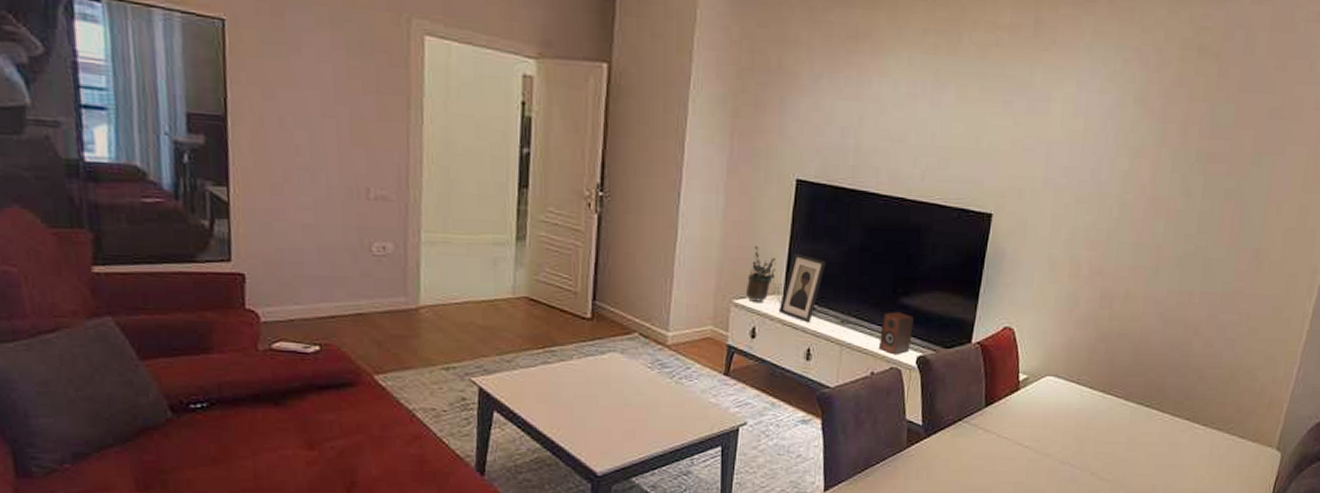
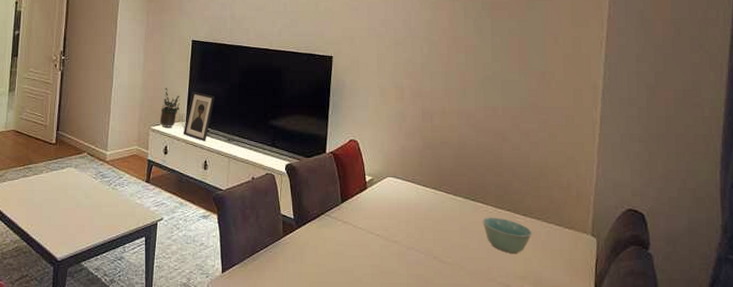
speaker: present [879,311,913,355] -> none [257,130,281,164]
bowl: none [1154,427,1211,469] -> present [482,217,533,253]

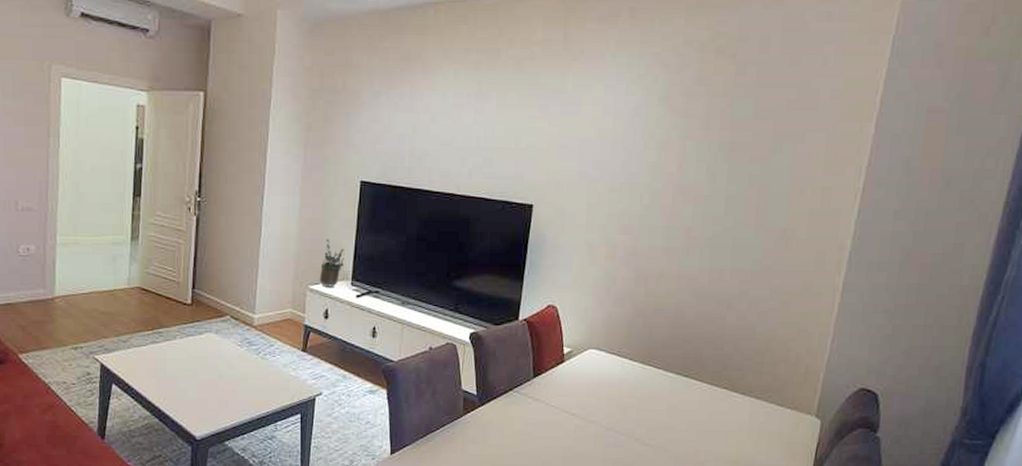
picture frame: present [183,91,215,142] -> none [347,244,387,305]
bowl: present [482,217,533,253] -> none [694,395,751,436]

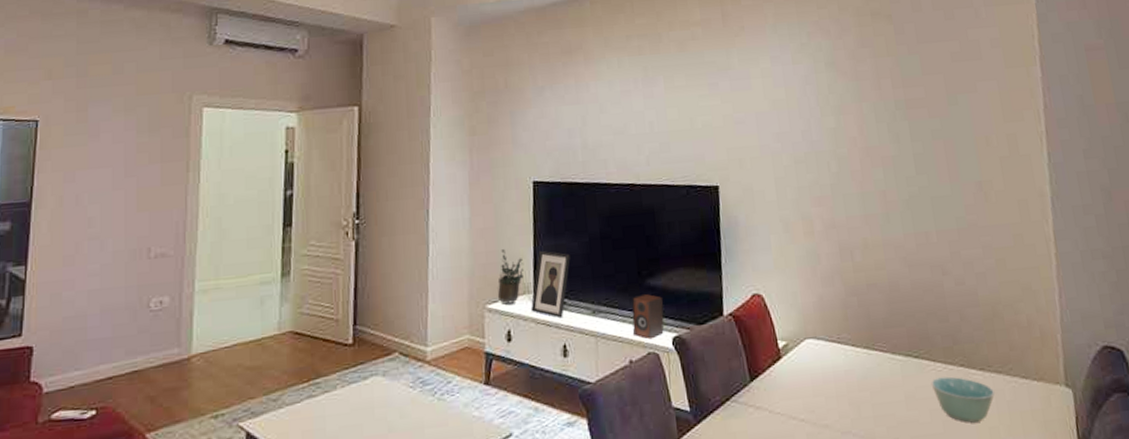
picture frame: none [347,244,387,305] -> present [530,250,570,319]
speaker: none [436,292,466,332] -> present [632,293,664,339]
bowl: none [694,395,751,436] -> present [930,376,996,423]

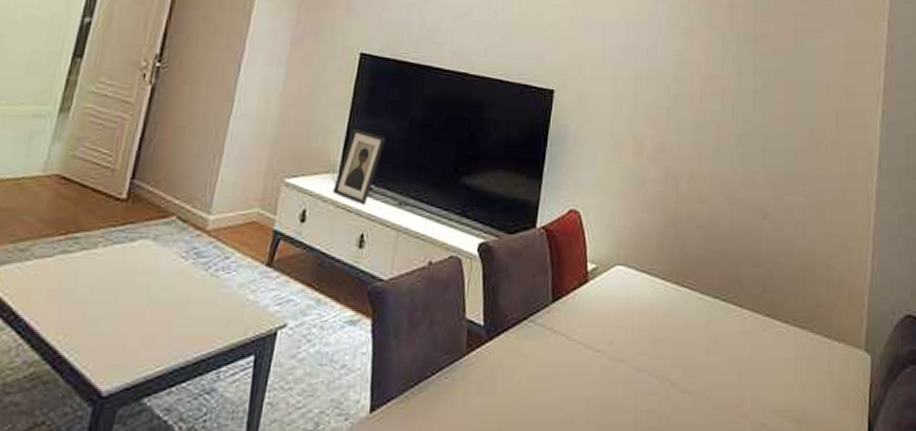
potted plant: present [497,249,524,306] -> none [298,121,334,183]
speaker: present [632,293,664,339] -> none [438,191,475,242]
bowl: present [930,376,996,423] -> none [734,325,796,377]

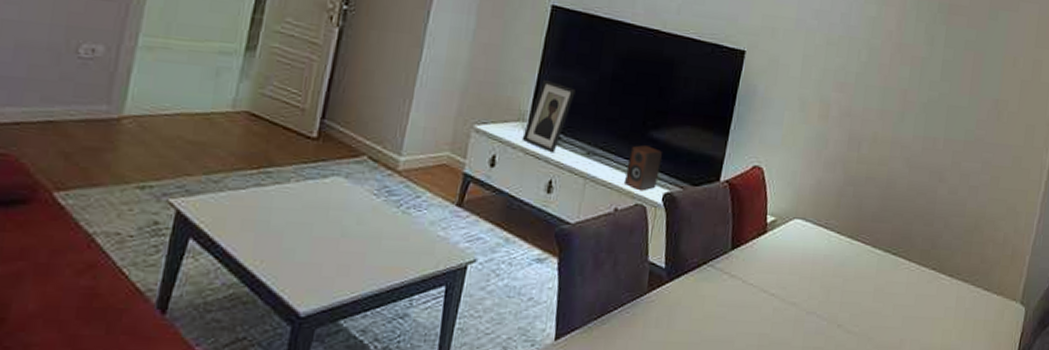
speaker: none [438,191,475,242] -> present [625,144,662,191]

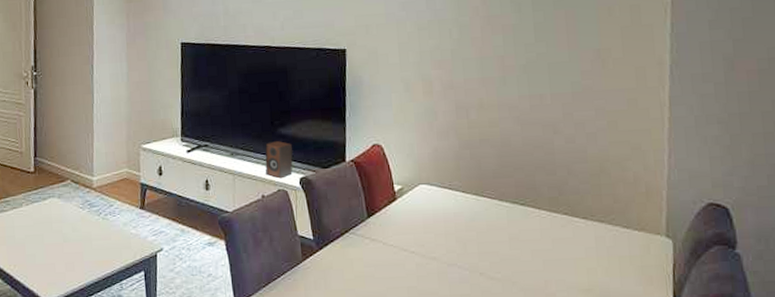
picture frame: present [522,79,576,153] -> none [178,101,213,158]

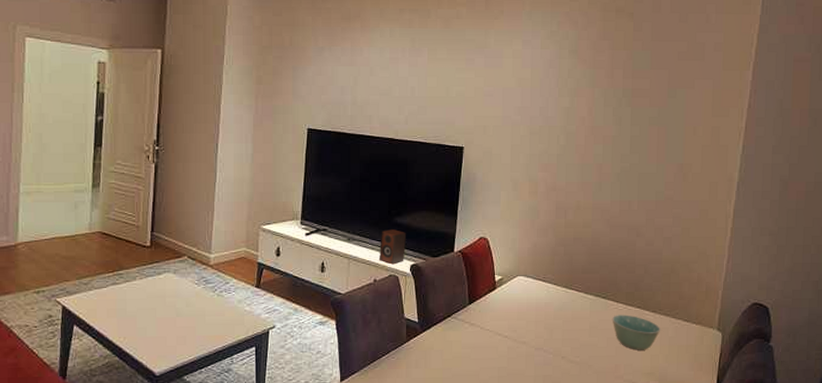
bowl: none [534,223,596,263] -> present [612,315,661,350]

